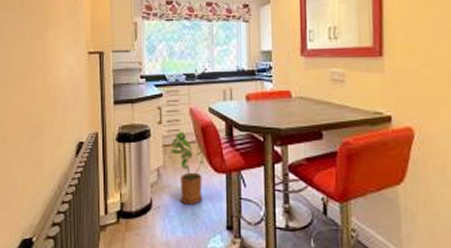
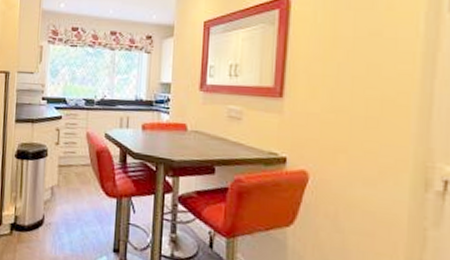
house plant: present [170,131,205,205] -> none [65,153,98,225]

